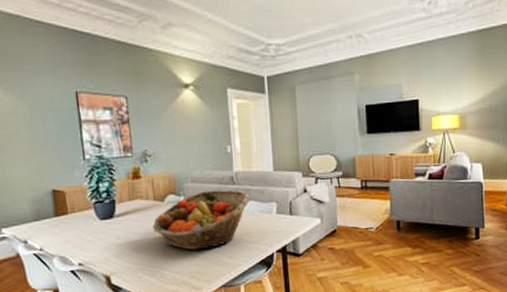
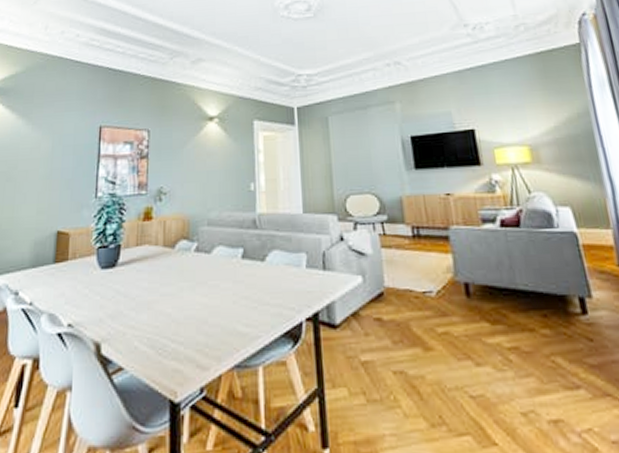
fruit basket: present [152,190,250,250] -> none [158,235,274,313]

